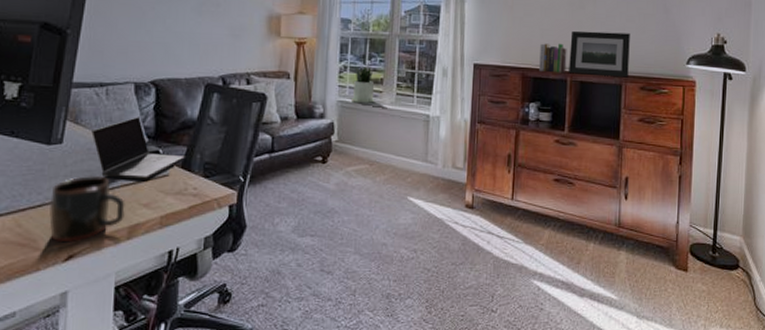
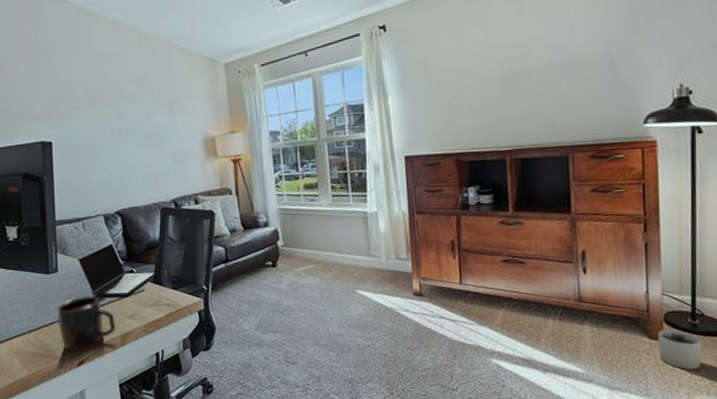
planter: present [350,66,375,103] -> none [289,174,313,209]
books: present [539,43,567,73] -> none [472,123,504,155]
picture frame: present [569,30,630,78] -> none [505,100,575,152]
planter: none [683,260,719,301] -> present [658,329,702,369]

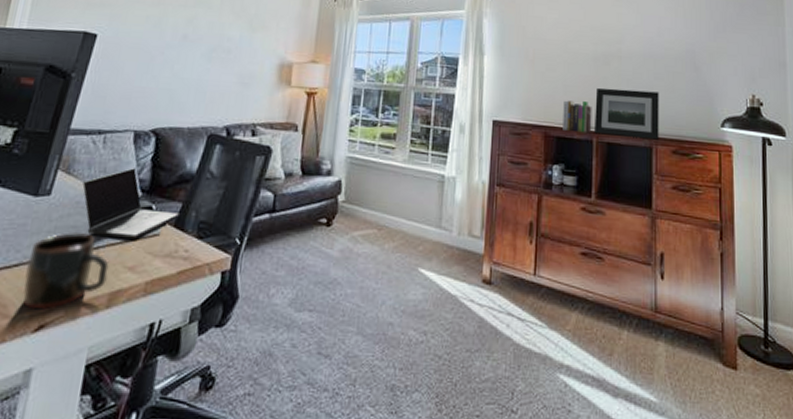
books: none [472,123,504,155] -> present [563,100,592,134]
picture frame: none [505,100,575,152] -> present [594,87,659,140]
planter: present [658,329,702,369] -> none [732,356,775,408]

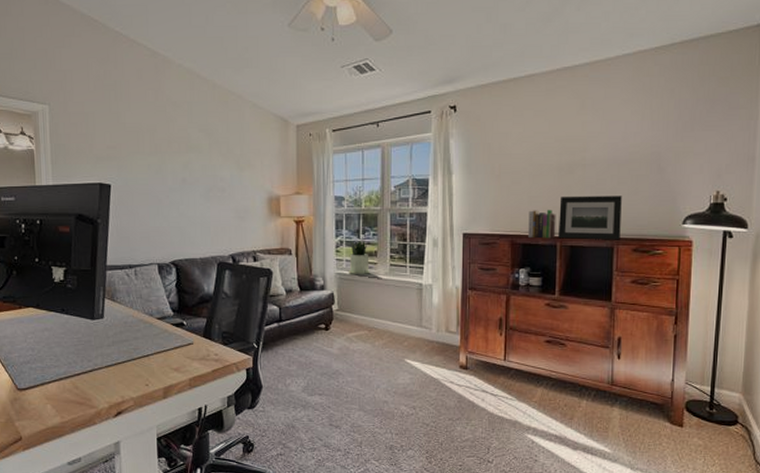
mug: present [22,232,110,310] -> none [97,344,160,401]
laptop computer: present [82,168,181,240] -> none [126,293,207,348]
planter: none [360,120,387,160] -> present [348,241,371,274]

